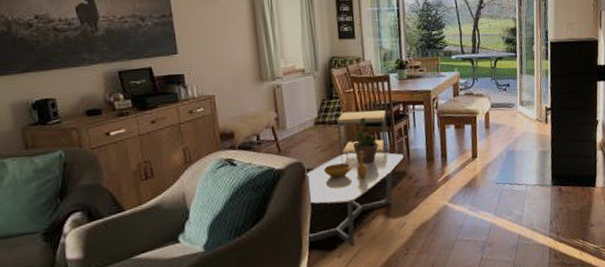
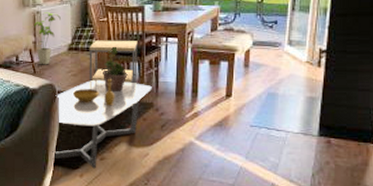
house plant: none [274,85,304,143] -> present [33,12,61,65]

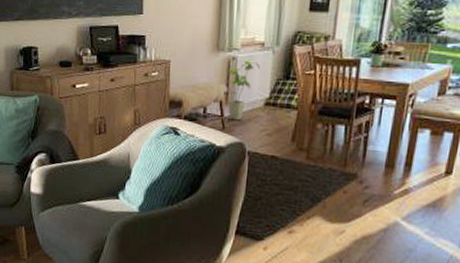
coffee table: present [52,80,152,169] -> none [234,142,358,242]
decorative bowl: present [72,78,115,106] -> none [264,141,314,174]
side table: present [89,40,138,109] -> none [285,96,348,179]
potted plant: present [101,46,128,91] -> none [301,104,332,158]

